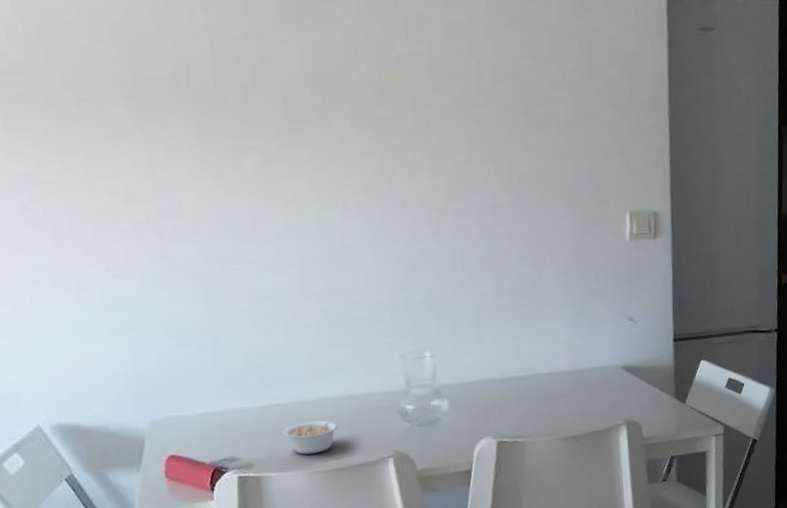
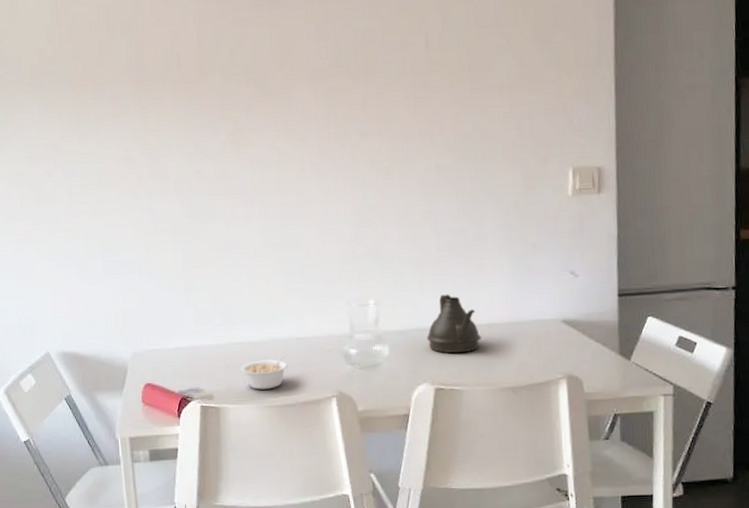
teapot: none [487,343,544,405] -> present [426,294,482,354]

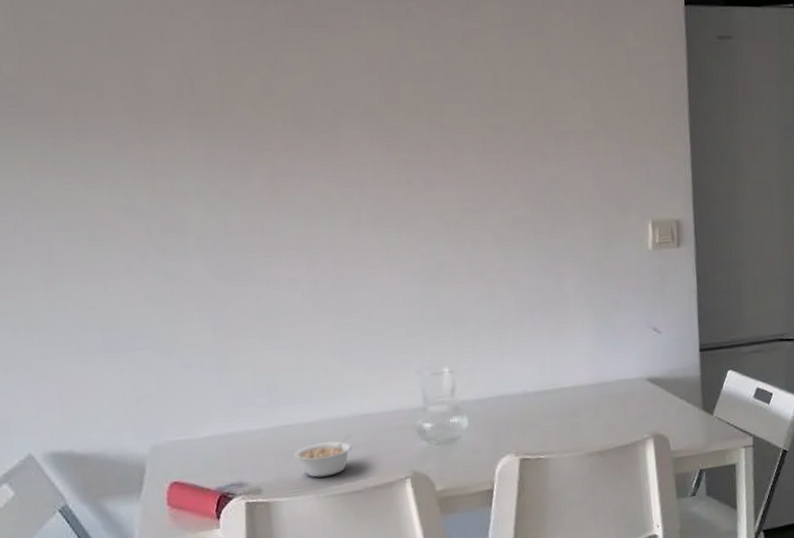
teapot: present [426,294,482,354] -> none [508,357,567,421]

